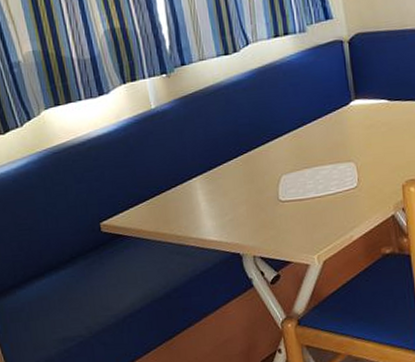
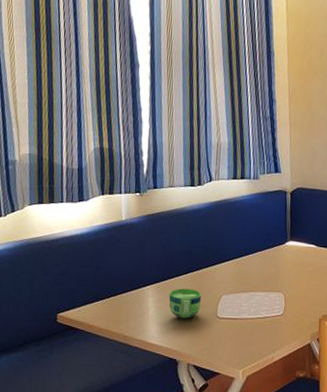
cup: none [219,173,258,209] -> present [168,288,201,319]

